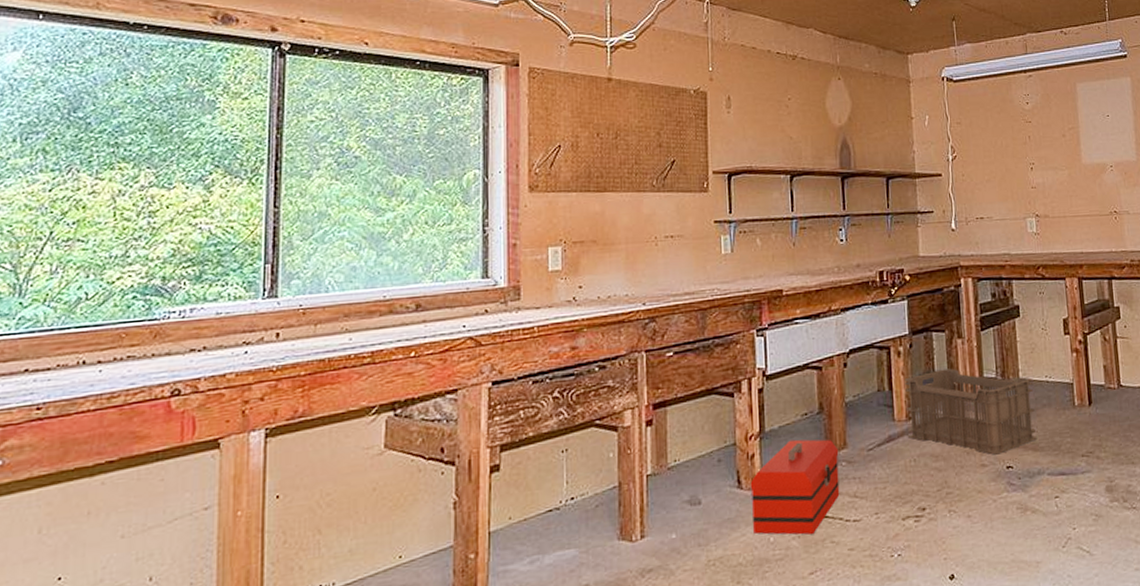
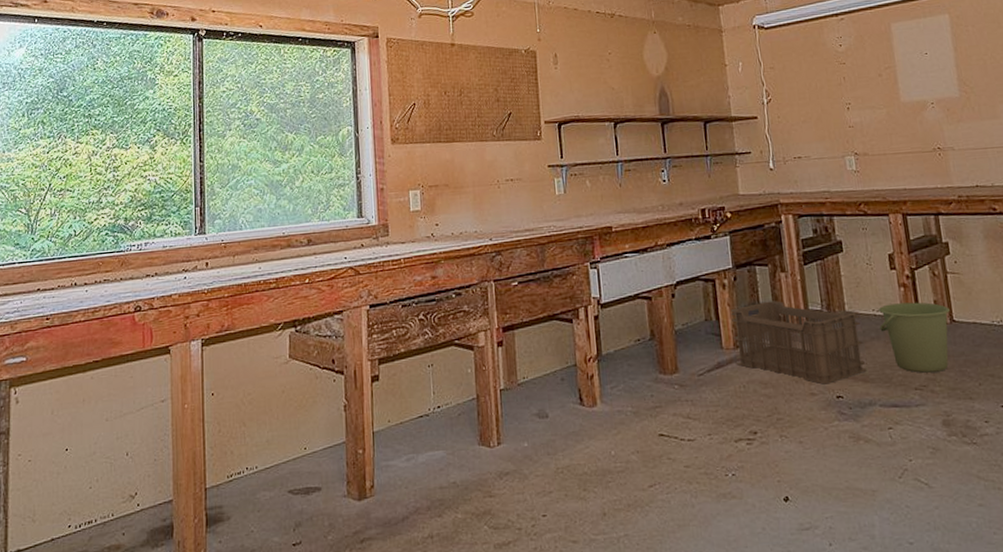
toolbox: present [750,439,840,535] -> none [591,363,674,450]
bucket: none [1051,367,1118,439] -> present [878,302,950,373]

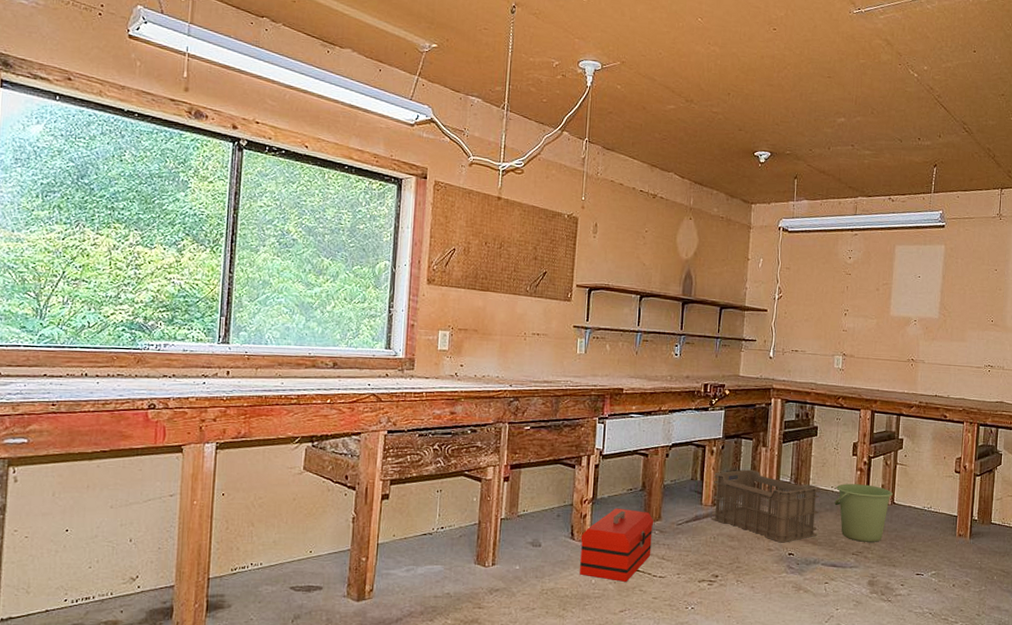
toolbox: none [591,363,674,450] -> present [580,508,654,582]

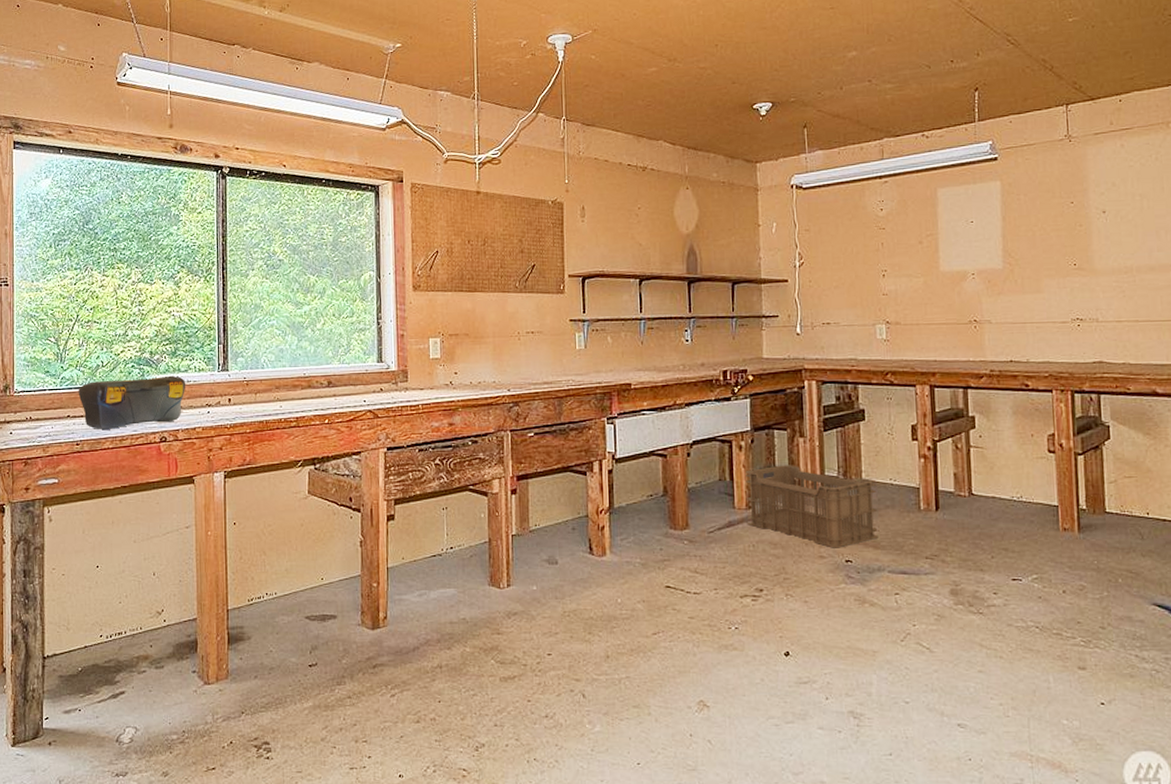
toolbox: none [58,342,182,392] -> present [78,376,186,429]
toolbox: present [580,508,654,582] -> none [600,517,682,600]
bucket: present [834,483,893,542] -> none [896,474,969,543]

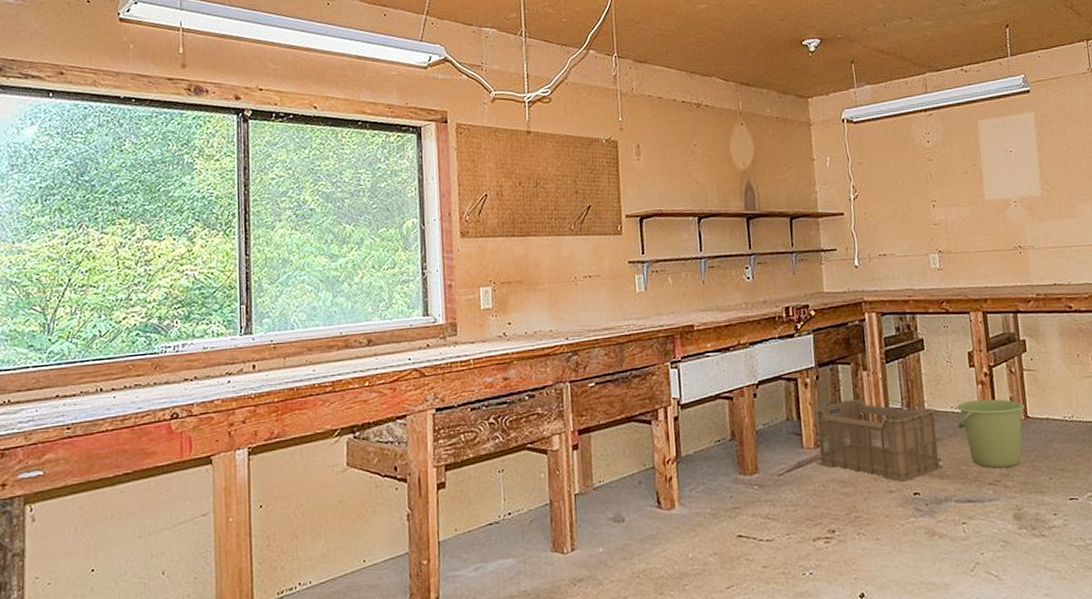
toolbox: present [78,376,186,429] -> none [69,343,202,409]
bucket: none [896,474,969,543] -> present [957,399,1025,469]

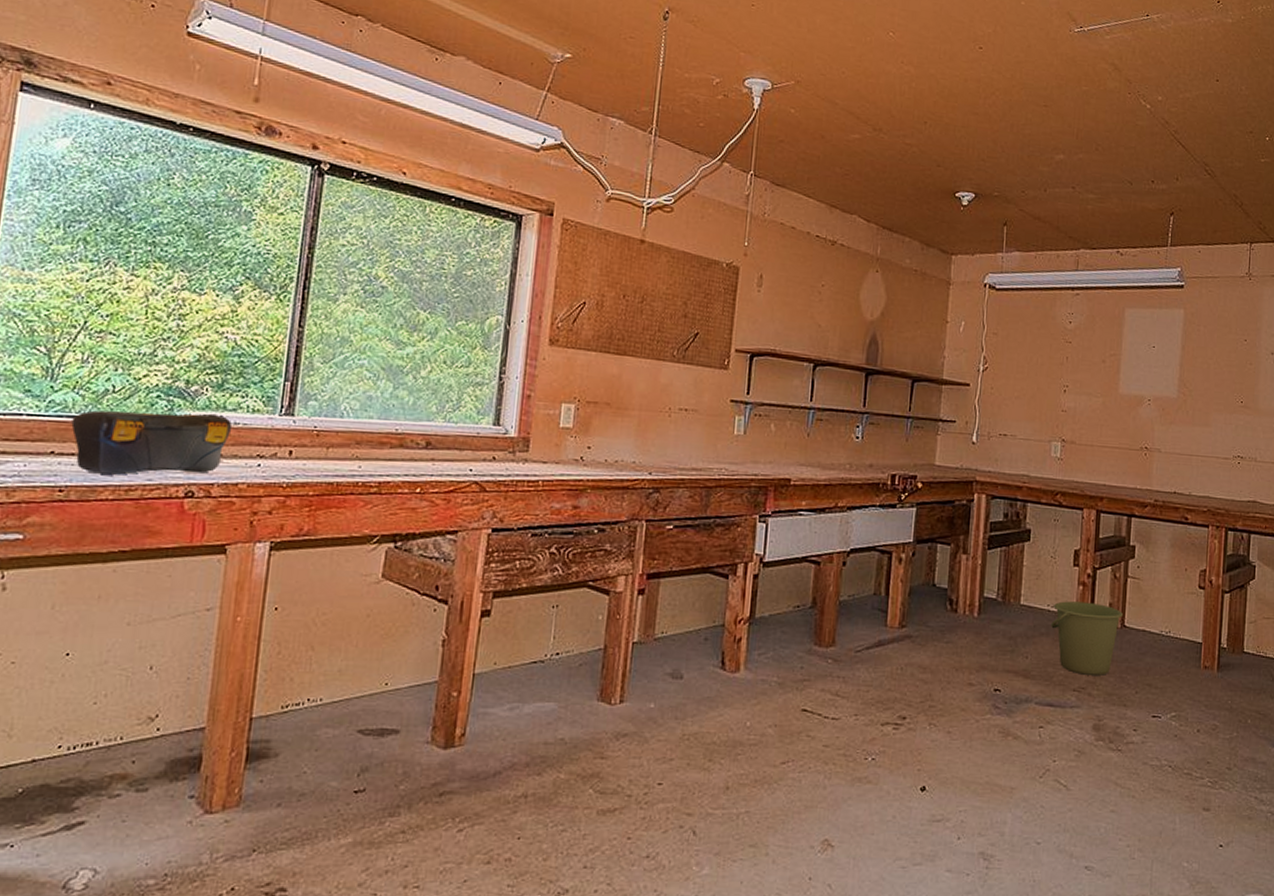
toolbox: none [69,343,202,409] -> present [71,410,233,475]
plastic crate: present [812,399,944,482] -> none [899,582,1033,676]

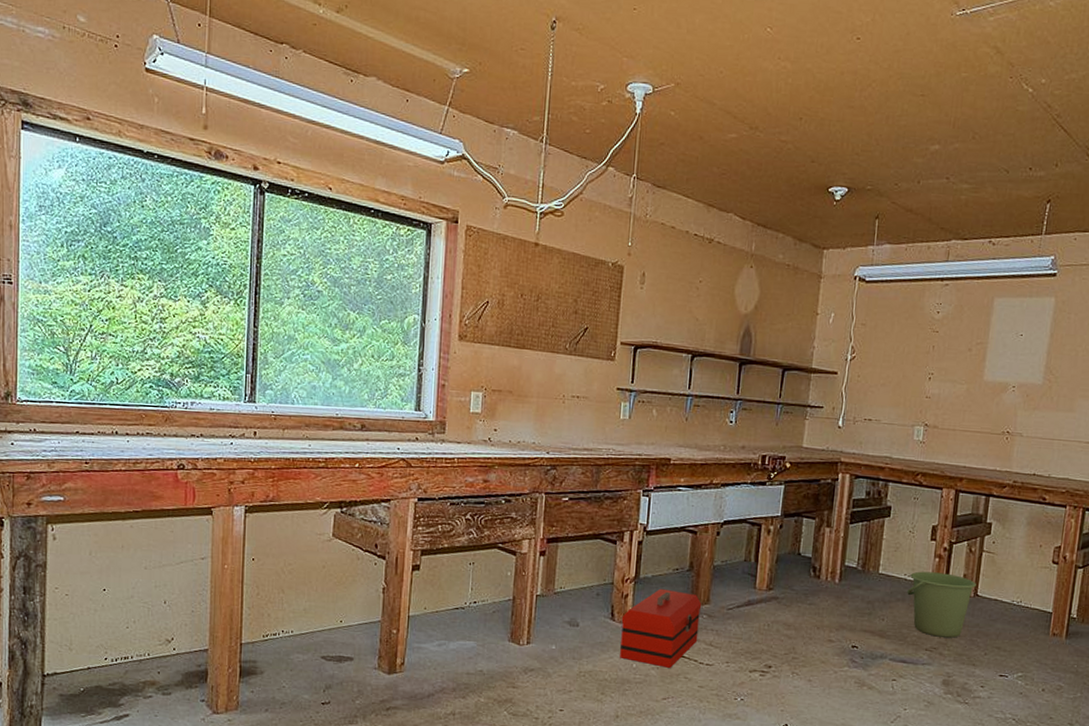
toolbox: present [71,410,233,475] -> none [89,398,209,451]
toolbox: none [731,629,827,725] -> present [620,588,702,668]

